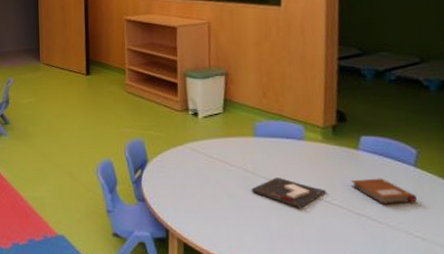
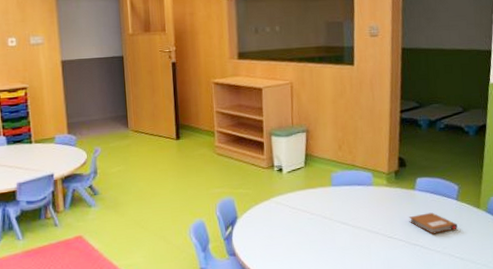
board game: present [251,178,326,208] -> none [328,220,389,245]

